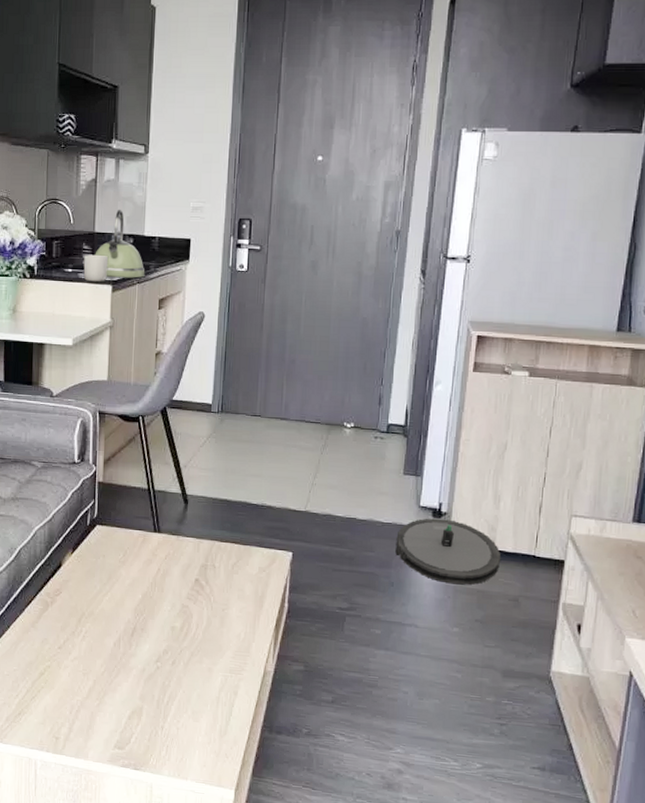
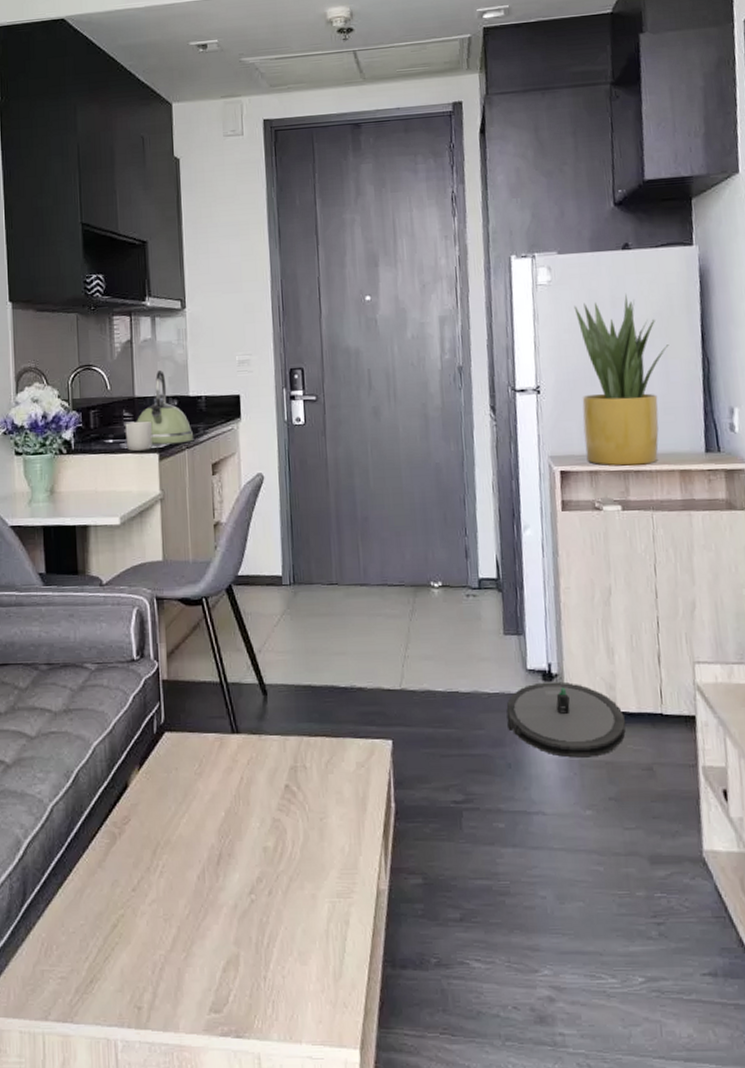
planter: none [503,174,601,337] -> present [574,293,669,466]

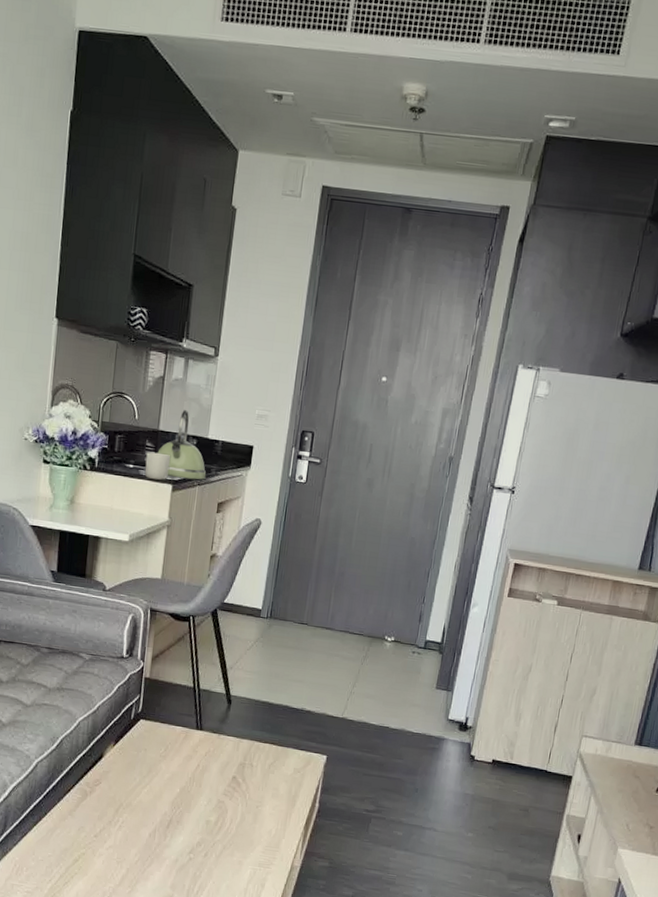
robot vacuum: present [506,681,626,758] -> none [422,730,517,794]
planter: present [574,293,669,466] -> none [539,418,634,571]

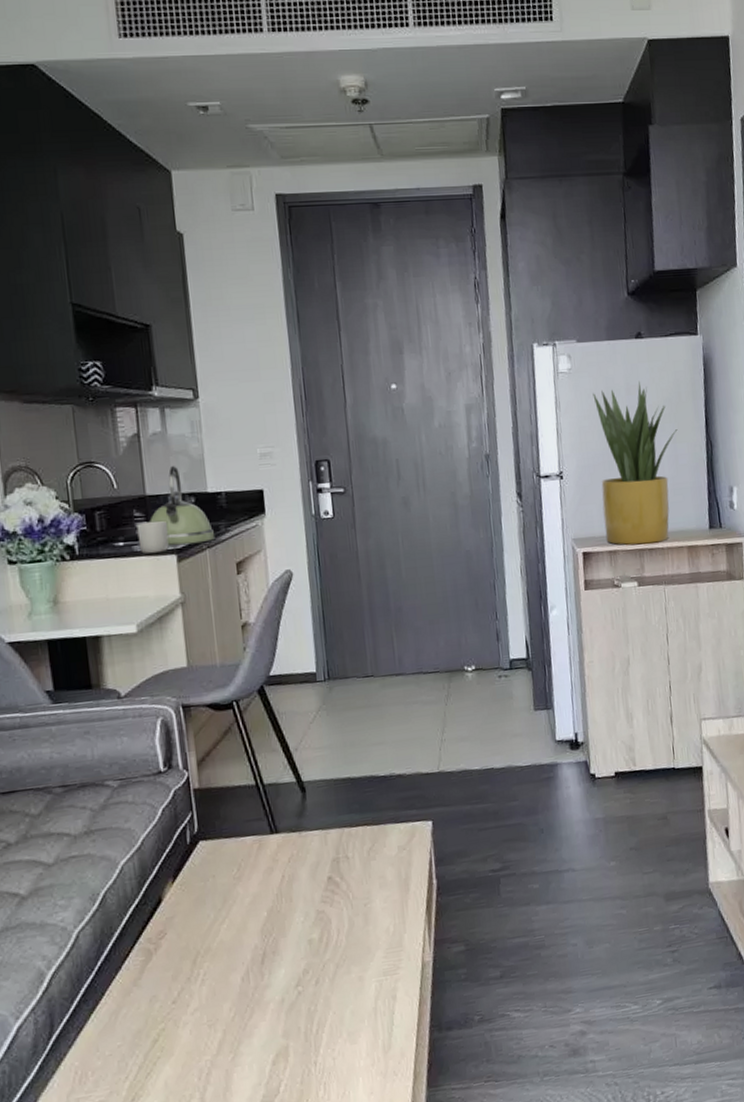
planter: none [539,418,634,571] -> present [593,380,678,545]

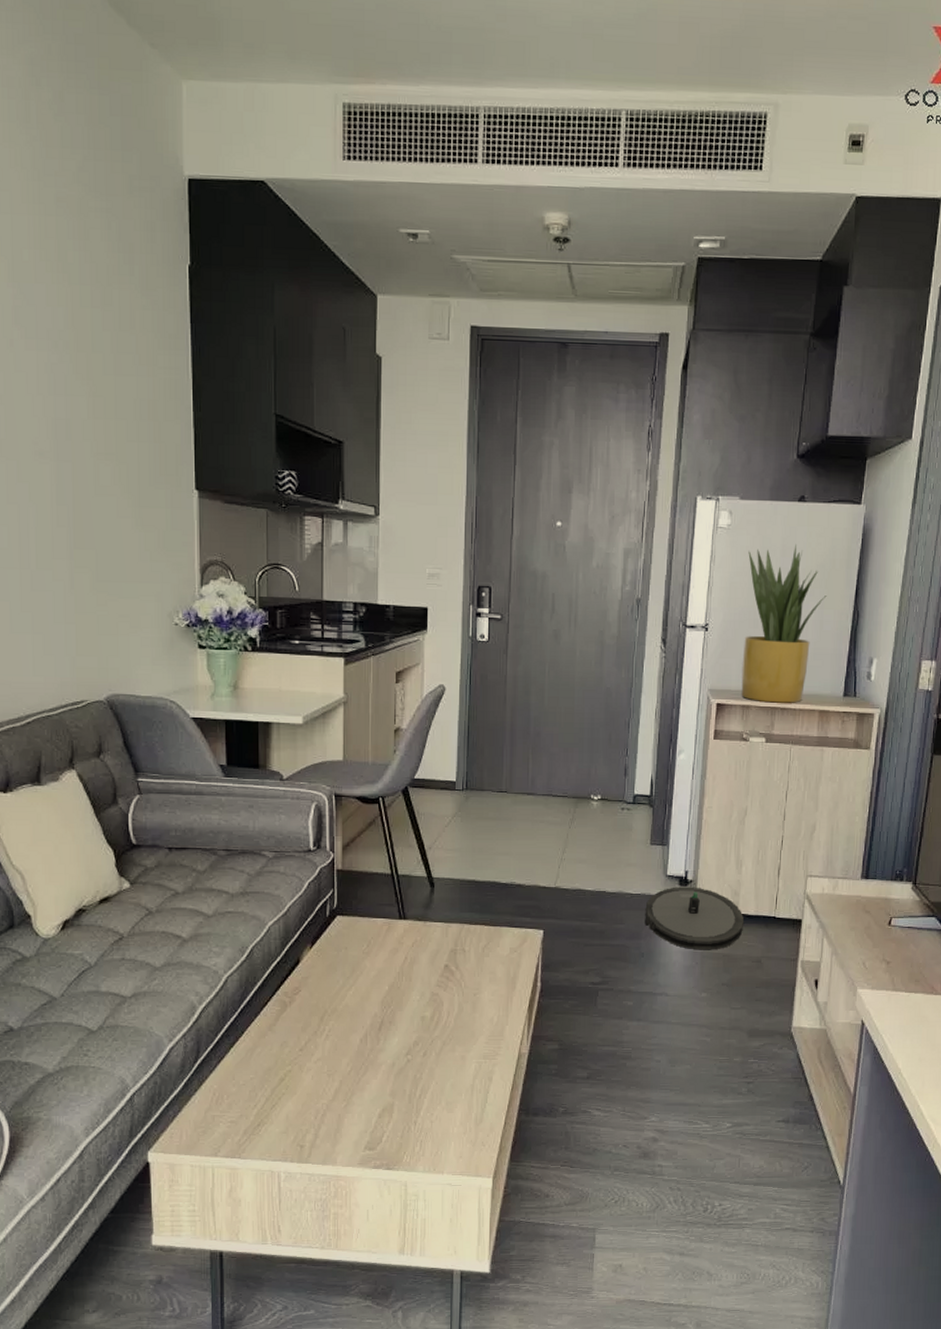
mug: present [136,520,169,554] -> none [312,624,340,655]
kettle: present [149,465,216,547] -> none [324,575,380,650]
robot vacuum: none [538,748,644,817] -> present [645,886,745,950]

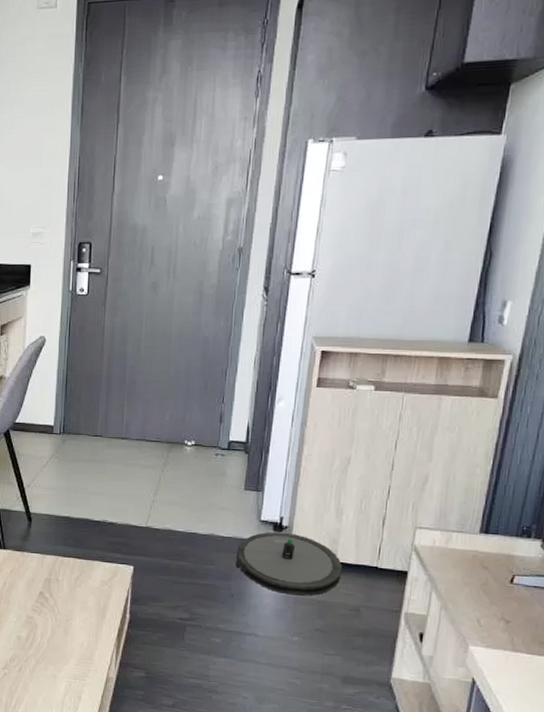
planter: present [741,543,827,703] -> none [349,182,454,350]

